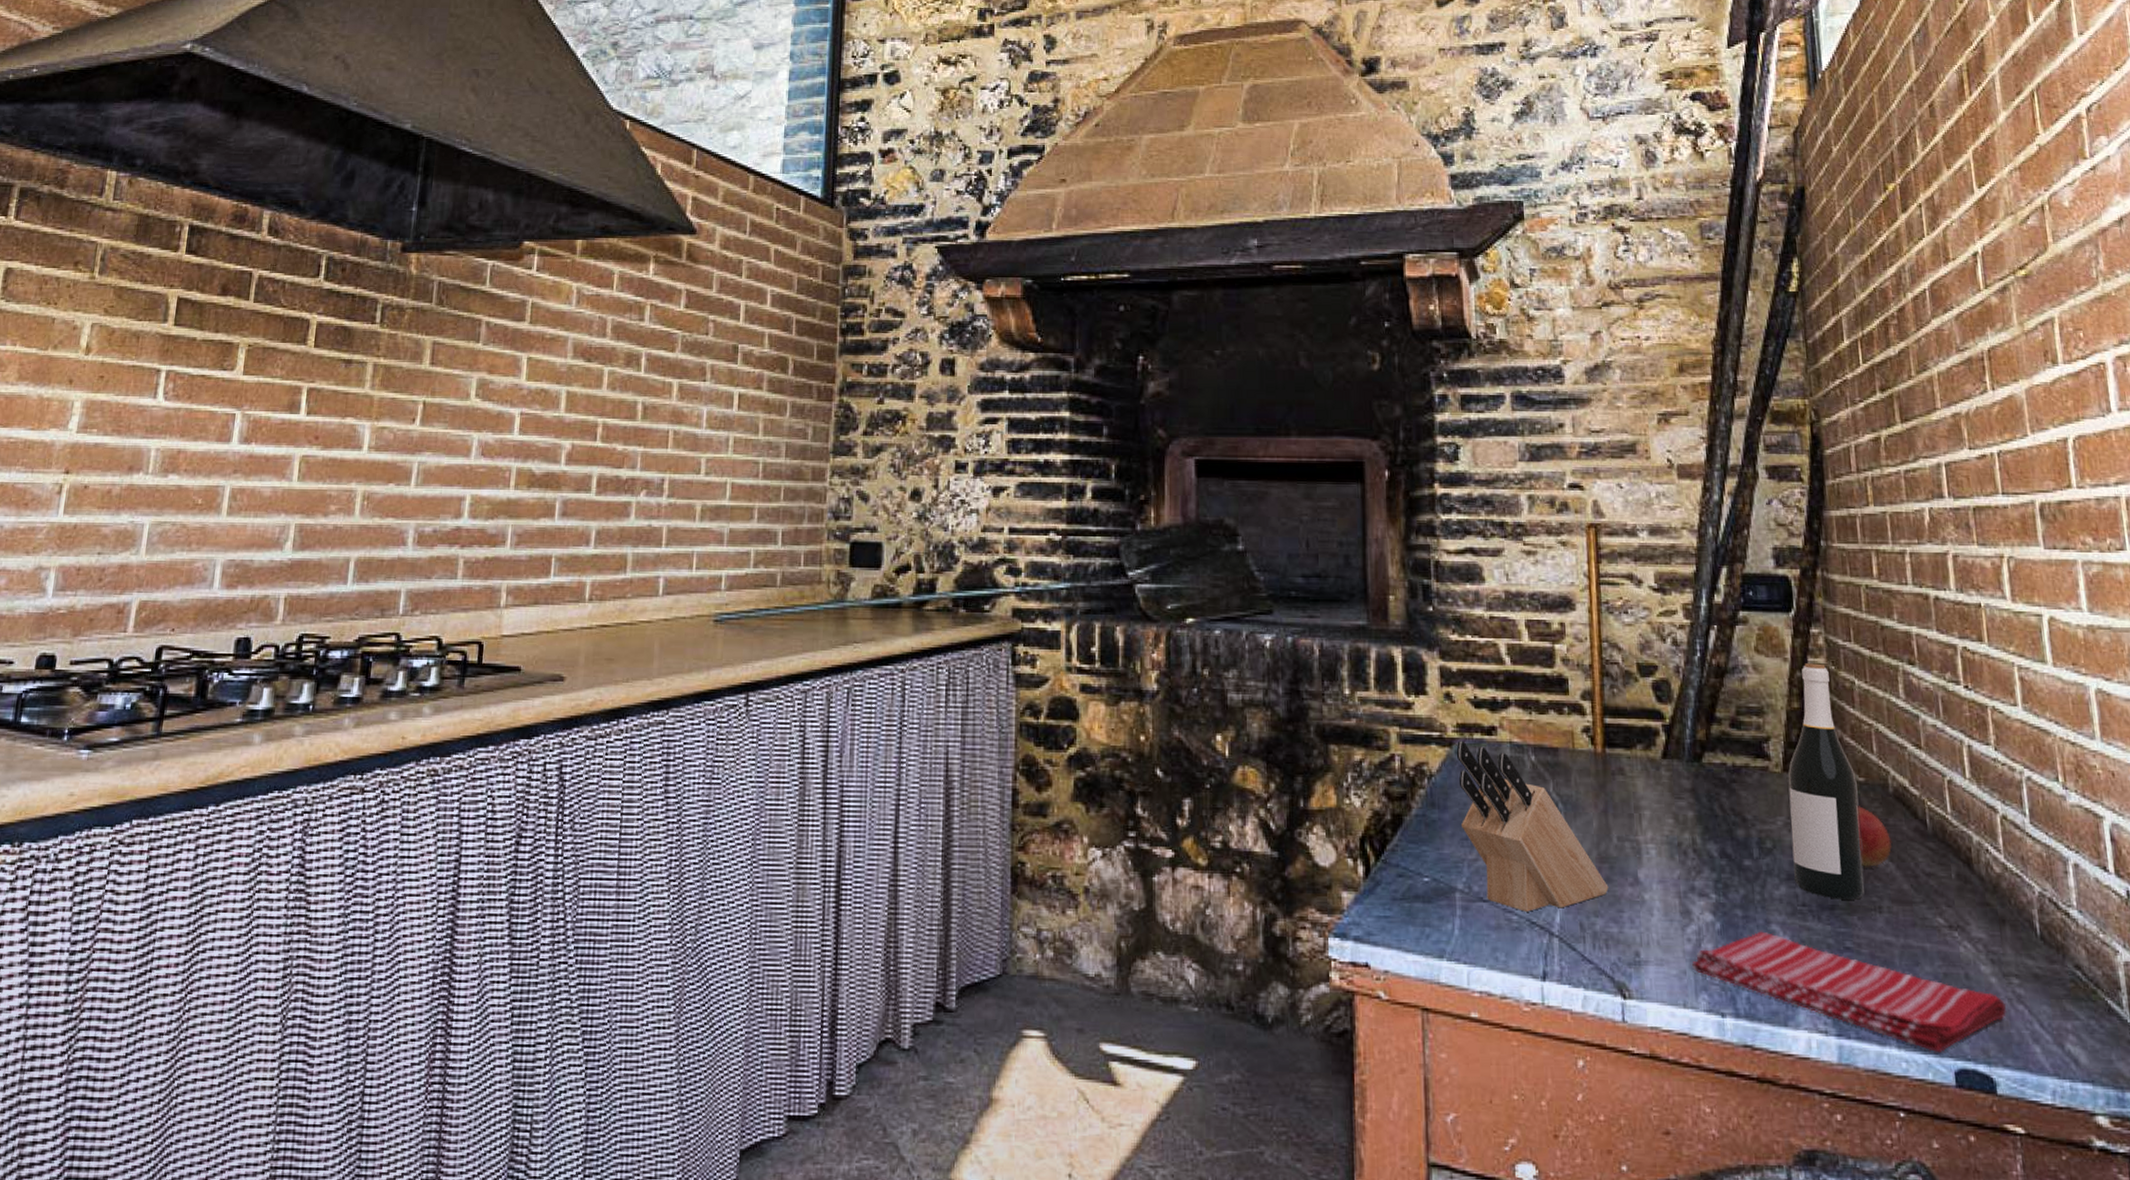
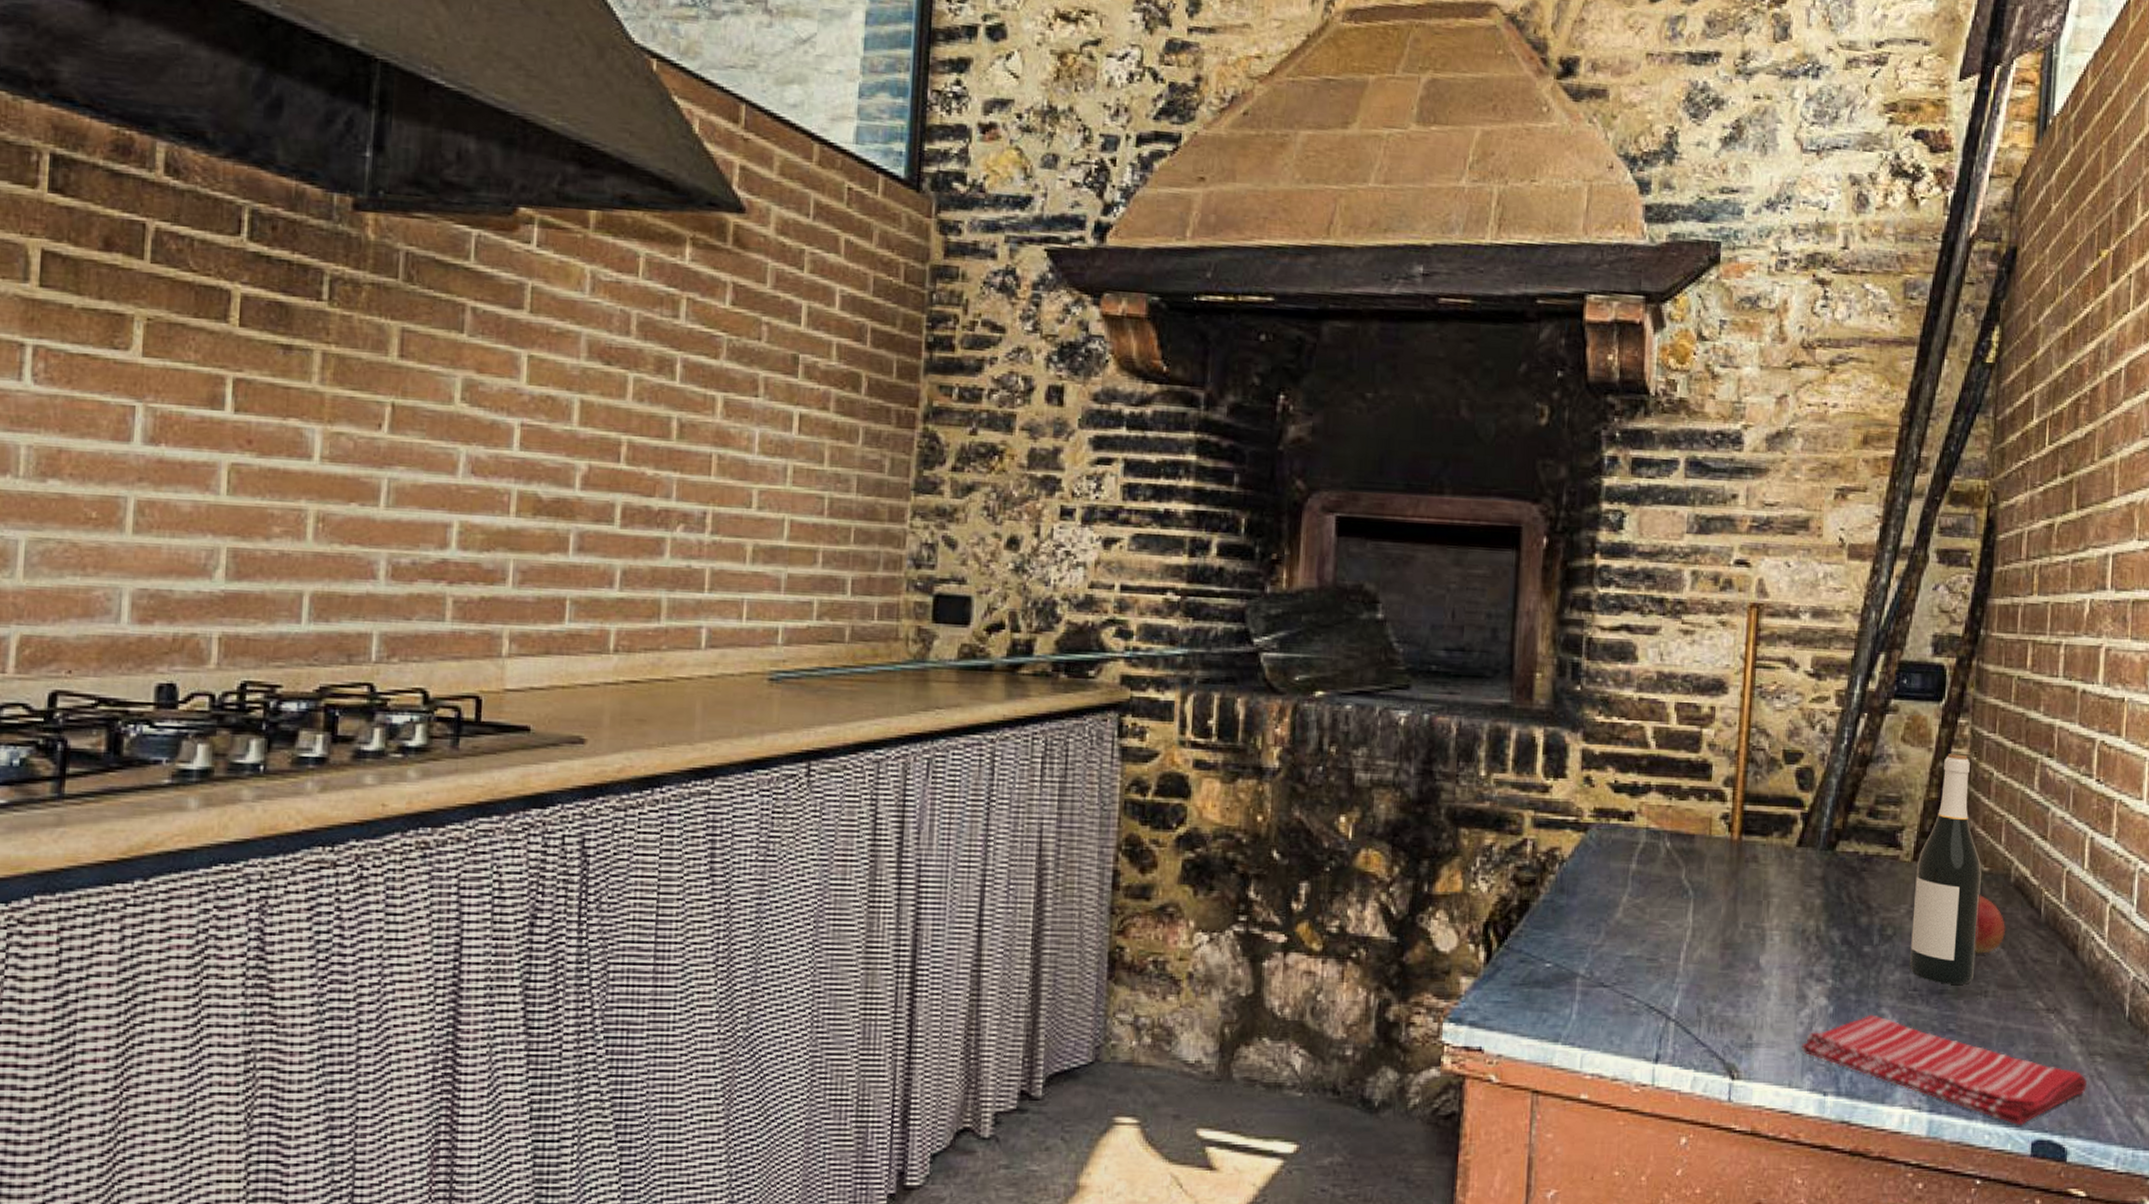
knife block: present [1456,740,1609,912] -> none [1588,826,1730,997]

